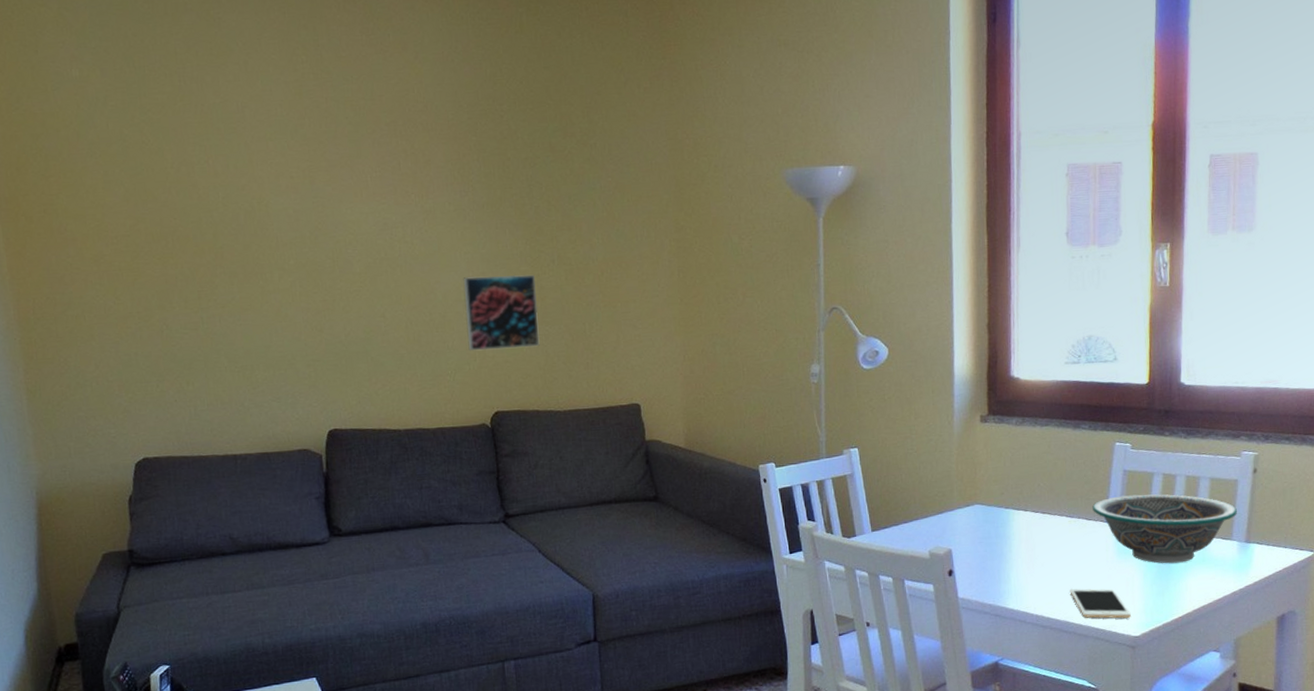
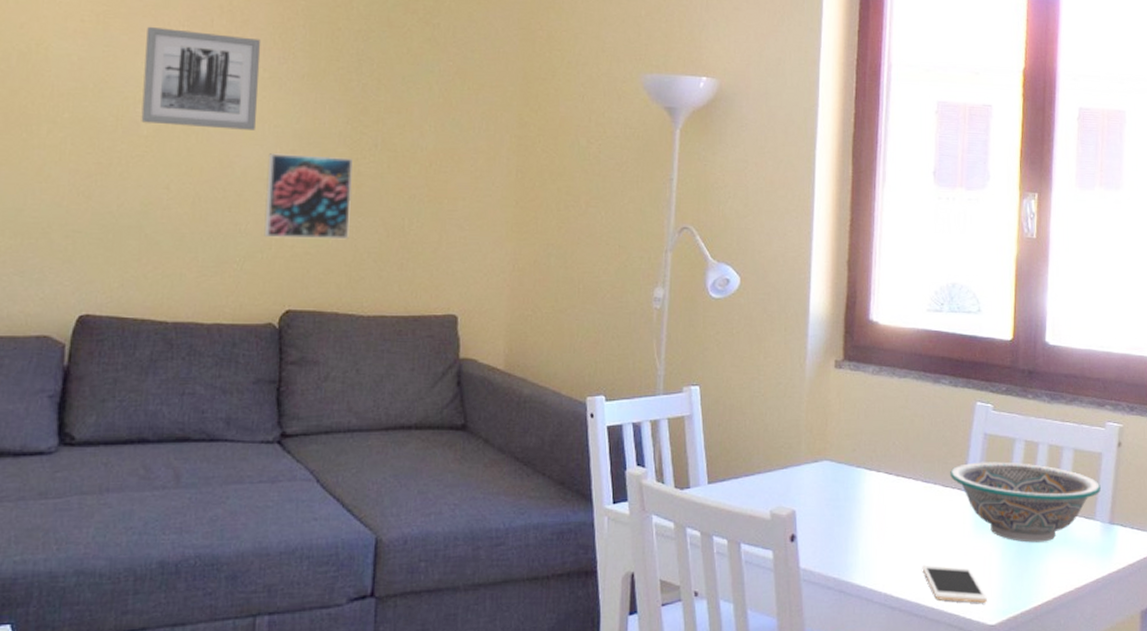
wall art: none [346,175,449,262] -> present [141,26,261,130]

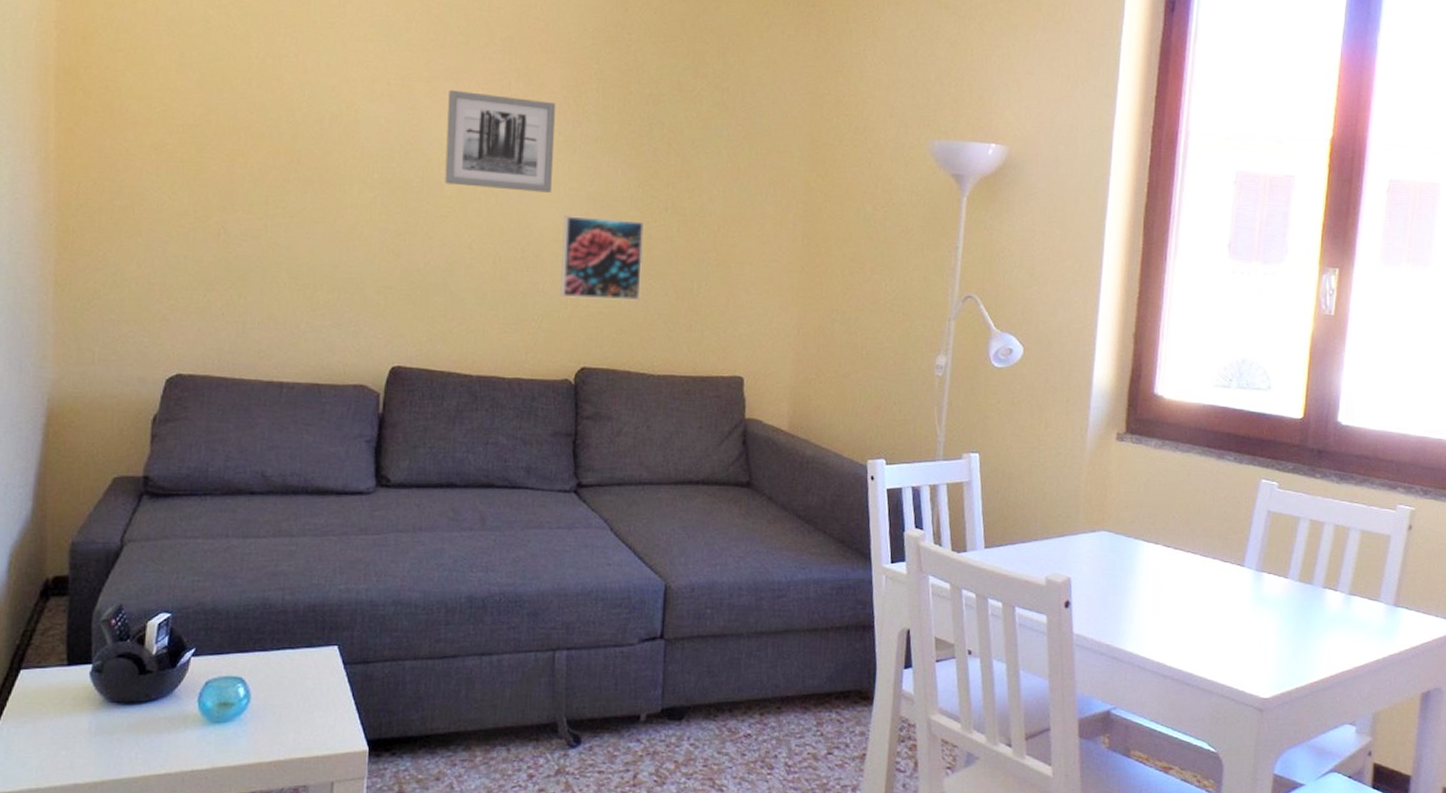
cell phone: present [922,565,987,603] -> none [1196,637,1261,676]
bowl: present [950,462,1101,543] -> none [1230,539,1387,621]

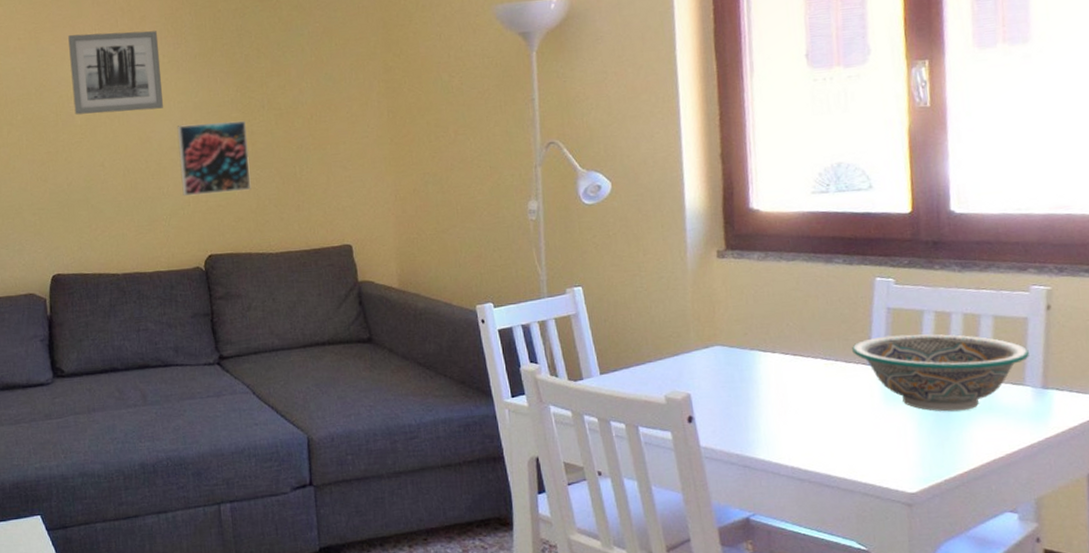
bowl: none [1230,539,1387,621] -> present [852,334,1029,412]

